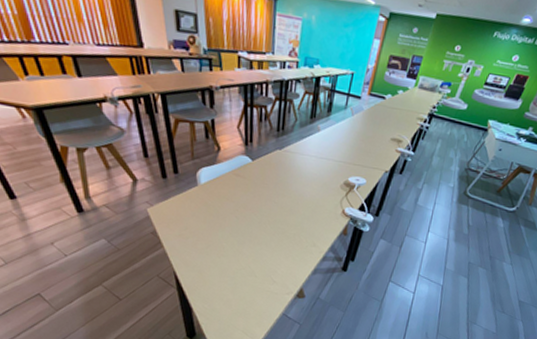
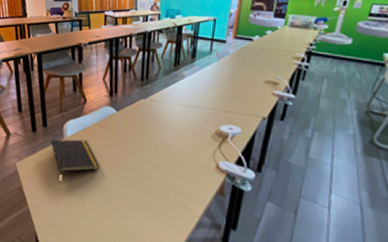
notepad: none [184,186,236,220] -> present [51,139,100,175]

